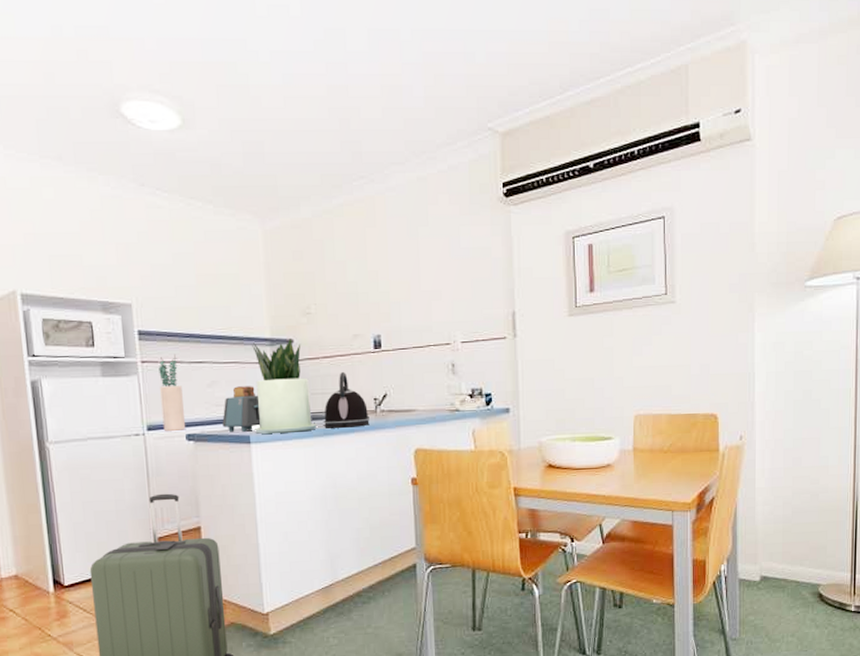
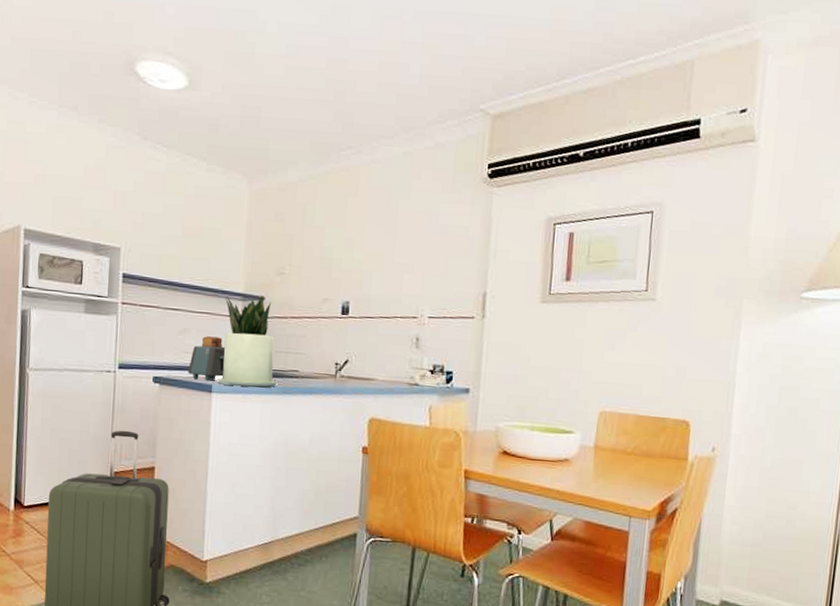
vase: present [158,354,186,432] -> none [133,299,156,373]
kettle: present [324,371,370,428] -> none [284,333,328,389]

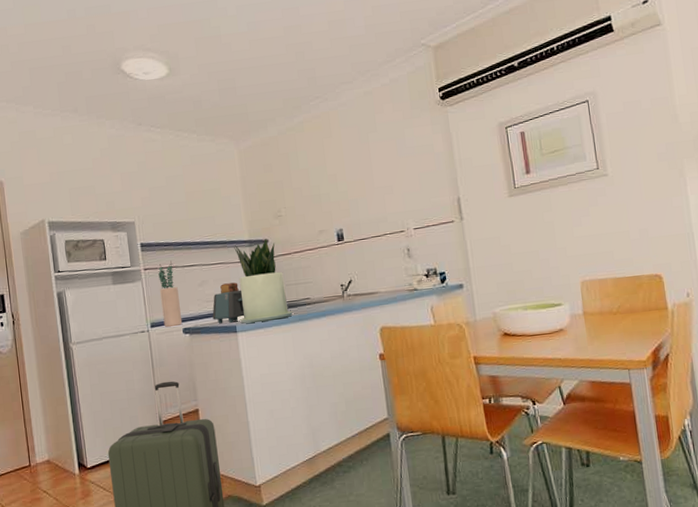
vase: none [133,299,156,373] -> present [158,260,183,328]

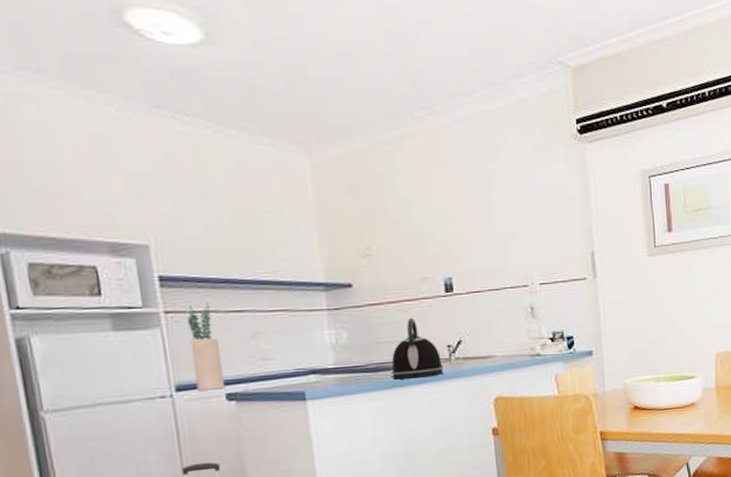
toaster: present [212,282,245,324] -> none [270,336,318,389]
planter: present [234,239,294,324] -> none [303,283,385,390]
kettle: none [298,263,338,315] -> present [392,317,444,380]

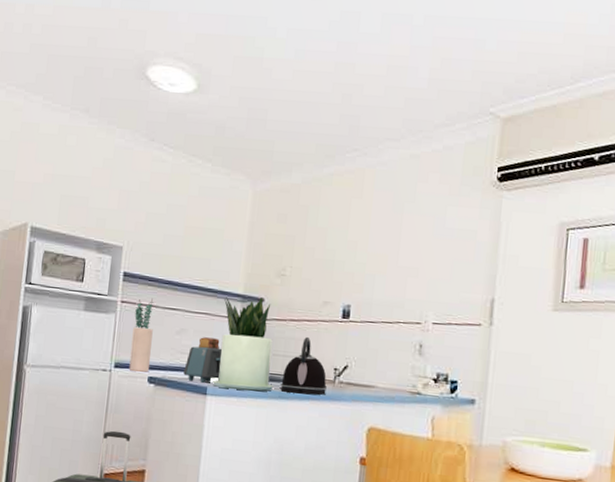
toaster: none [270,336,318,389] -> present [183,337,222,384]
planter: none [303,283,385,390] -> present [212,297,274,392]

